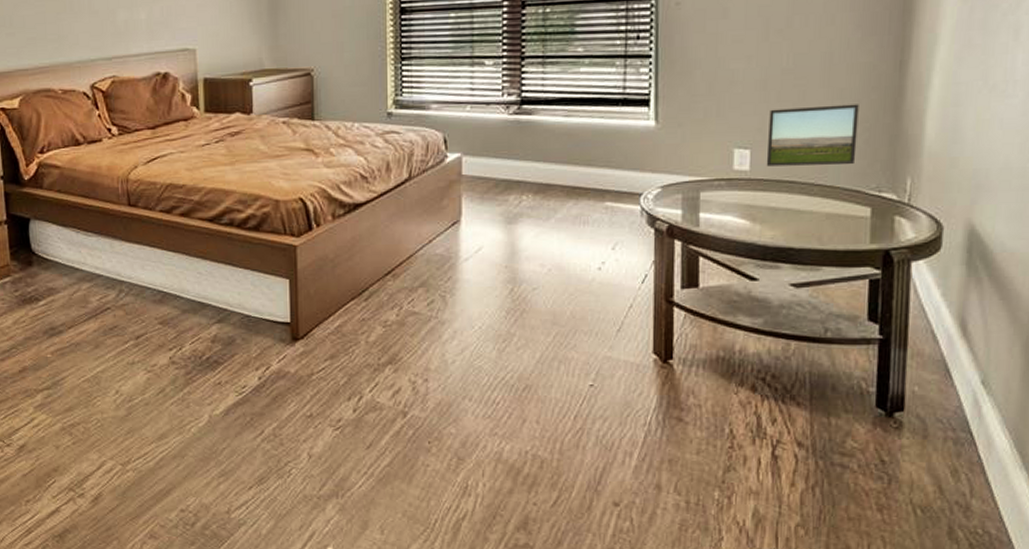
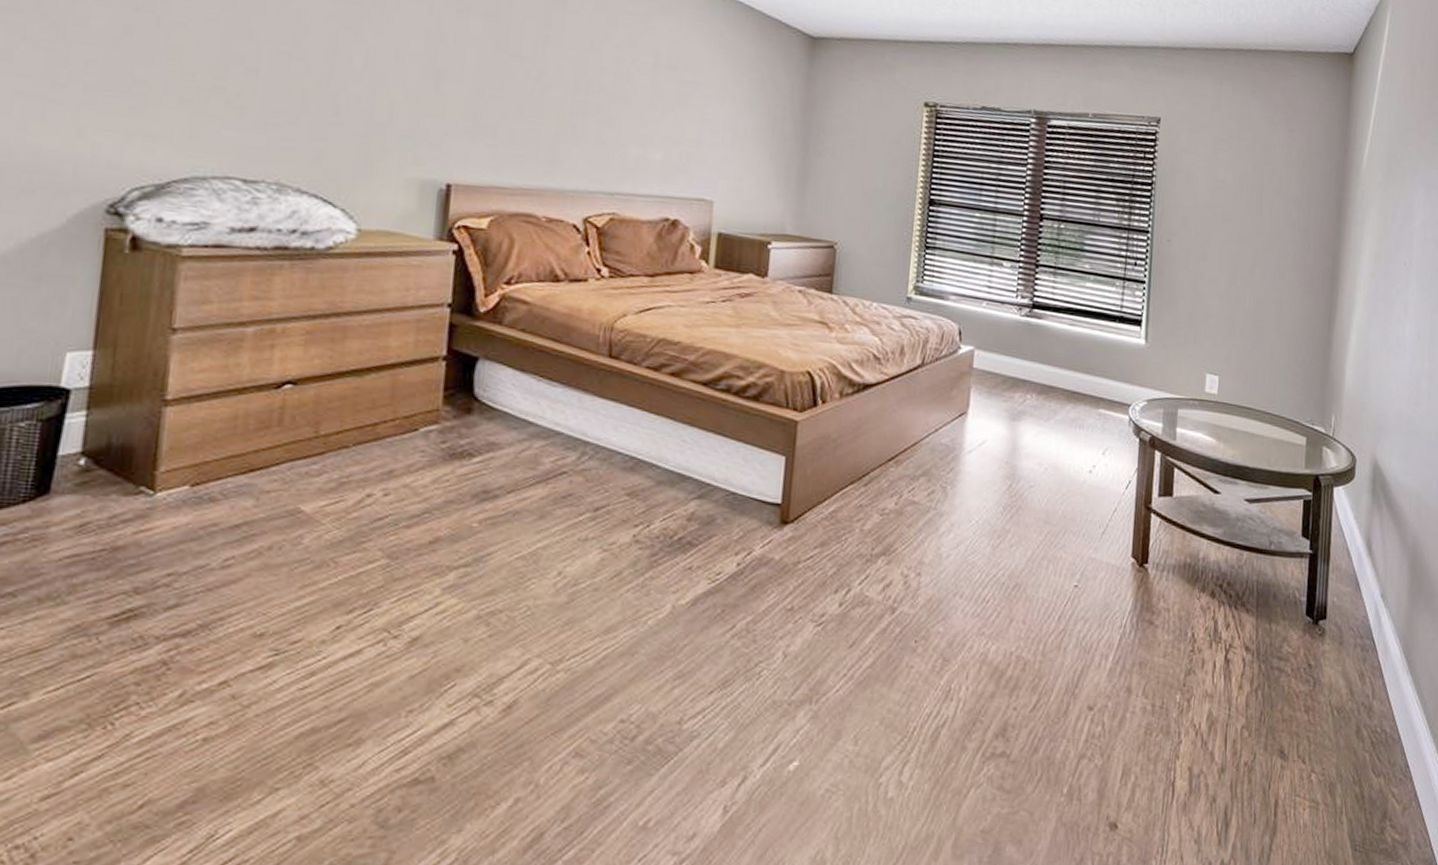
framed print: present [766,104,859,167] -> none [1230,343,1300,398]

